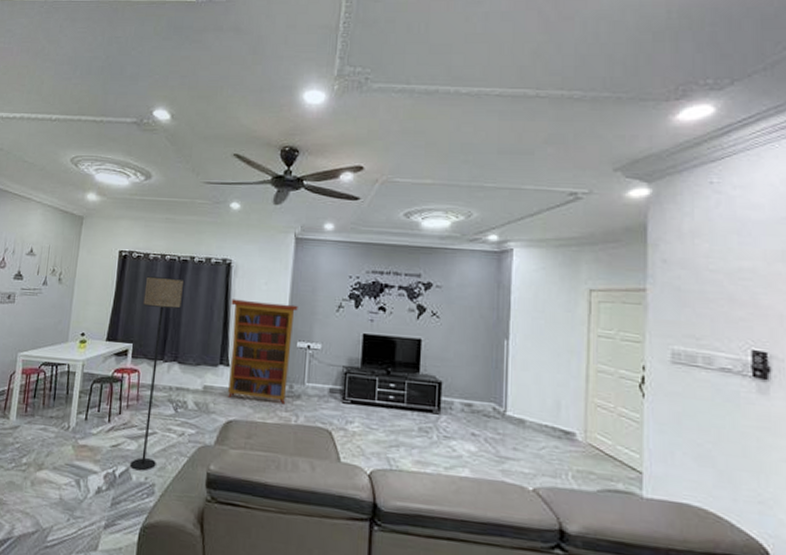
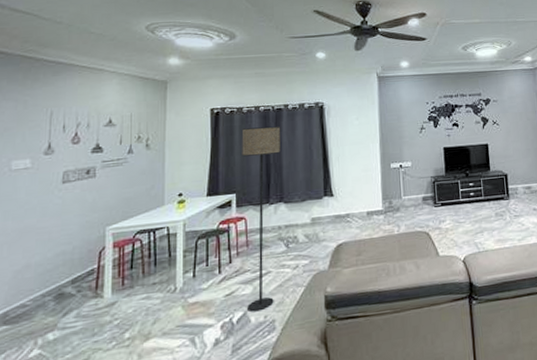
bookcase: present [228,299,298,405] -> none [328,133,388,224]

